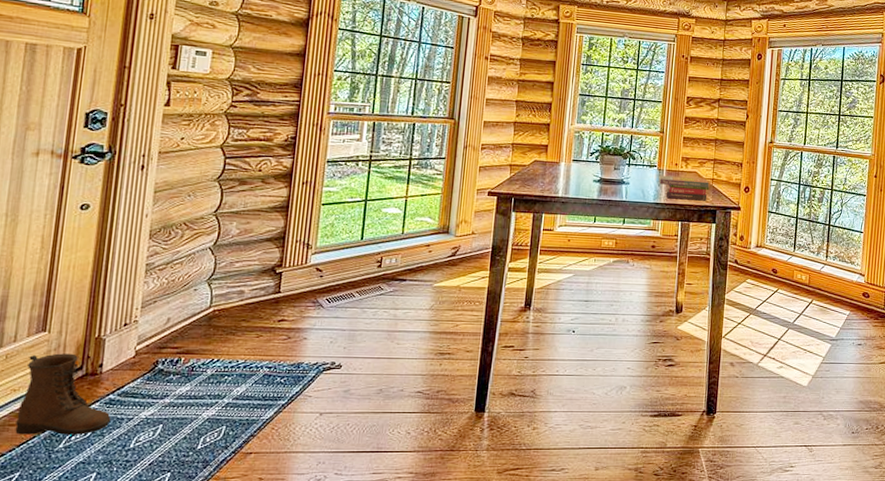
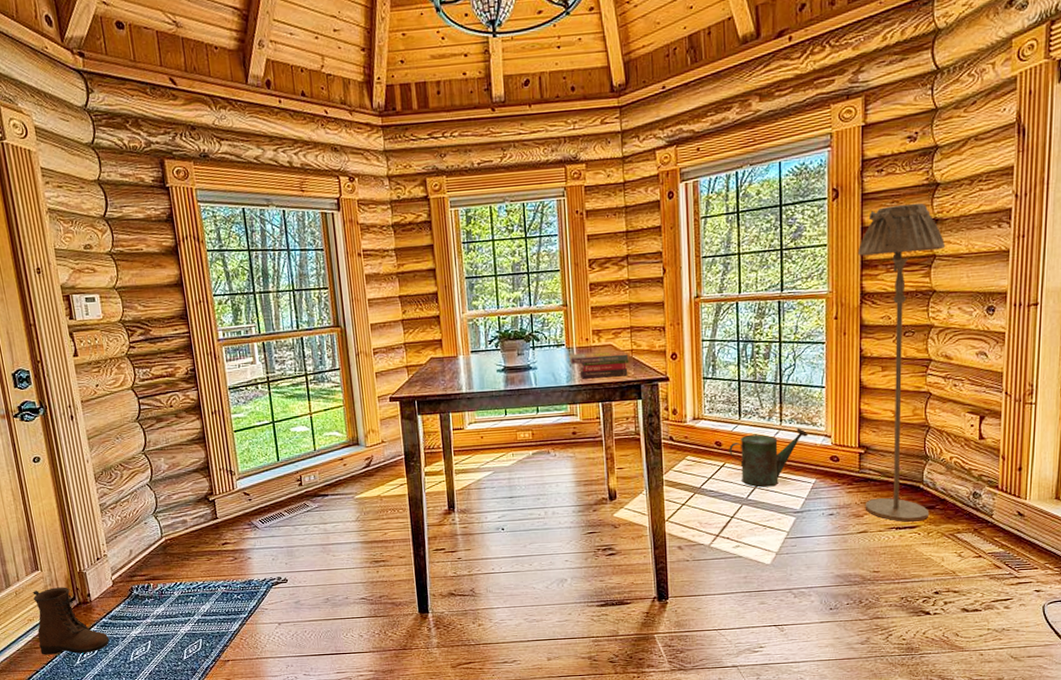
watering can: none [783,265,847,315] -> present [729,428,808,488]

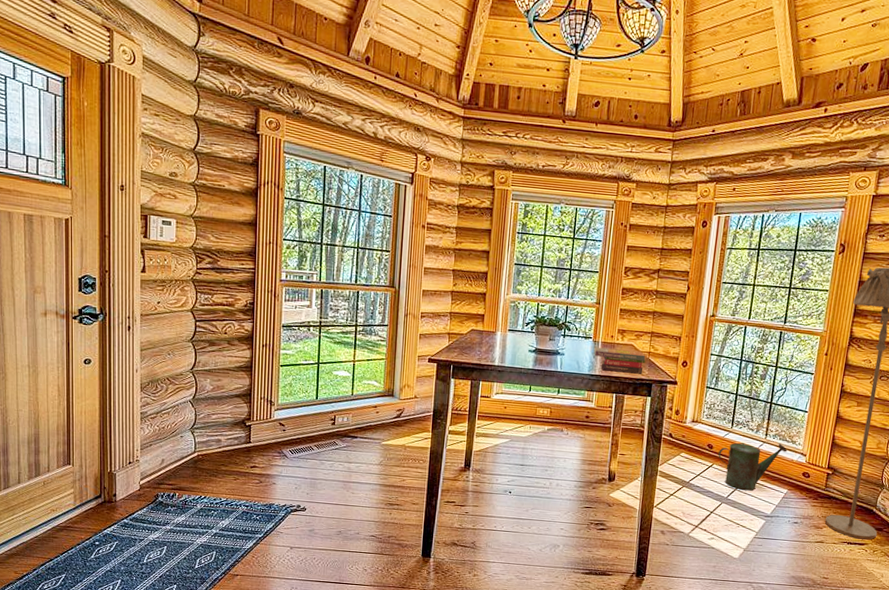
boot: present [32,587,110,655] -> none [58,483,127,549]

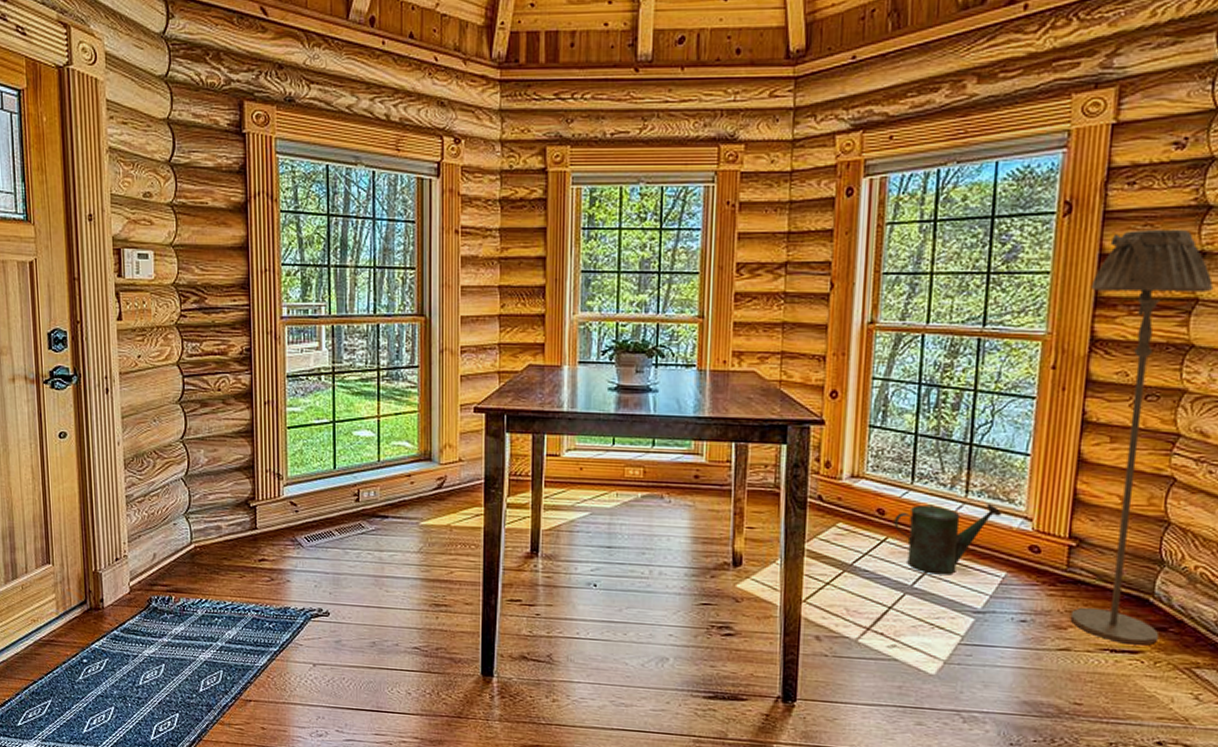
books: present [594,347,646,374] -> none [700,378,776,413]

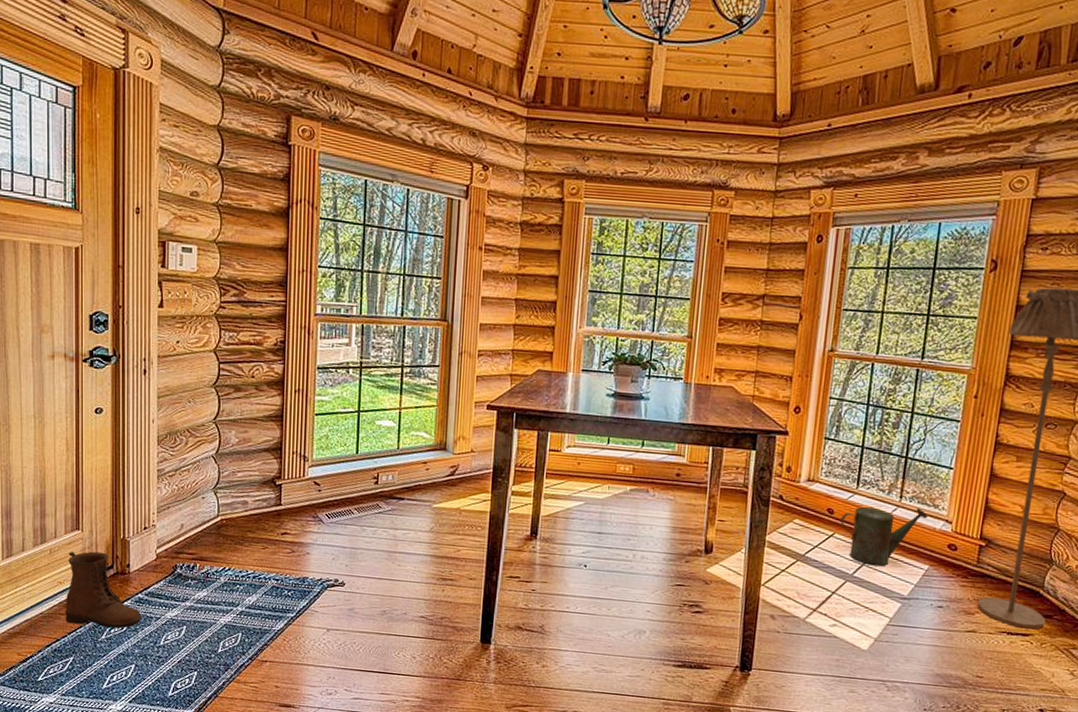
boot: none [40,586,119,669] -> present [65,551,142,629]

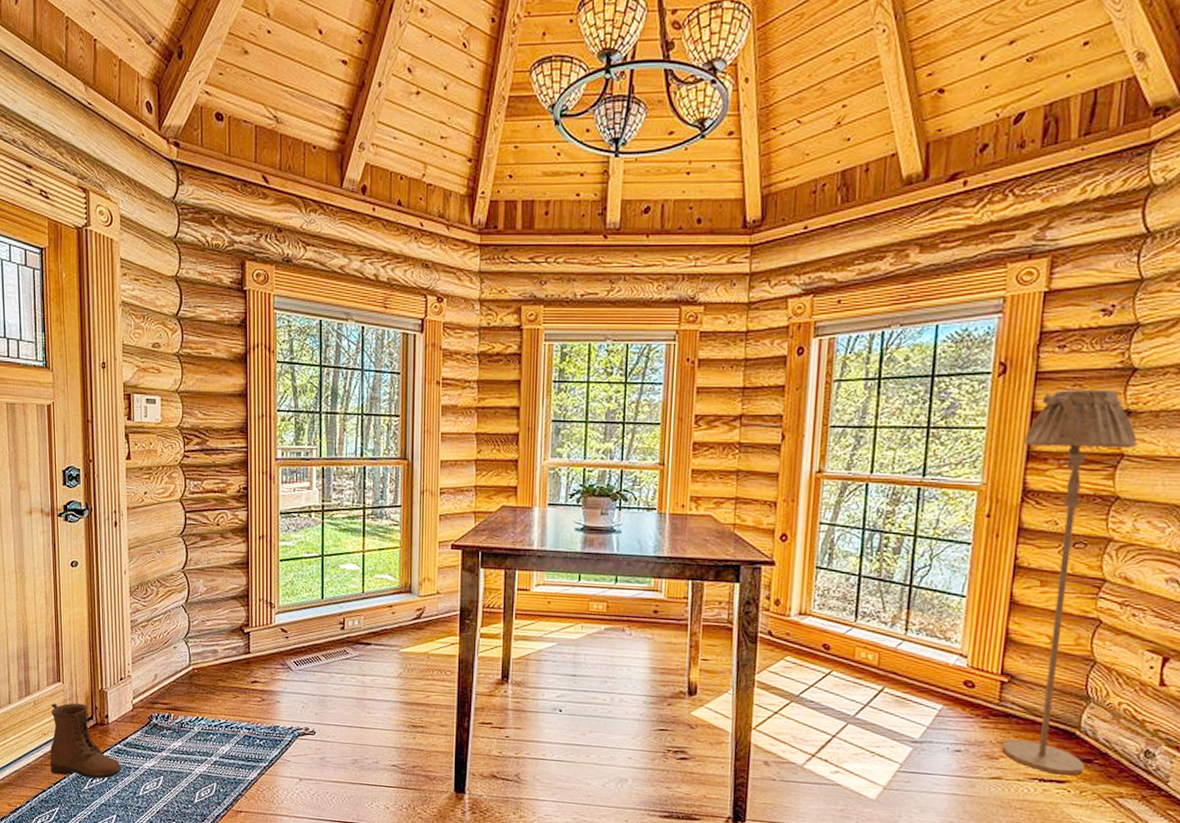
watering can: present [840,507,928,567] -> none [838,641,939,707]

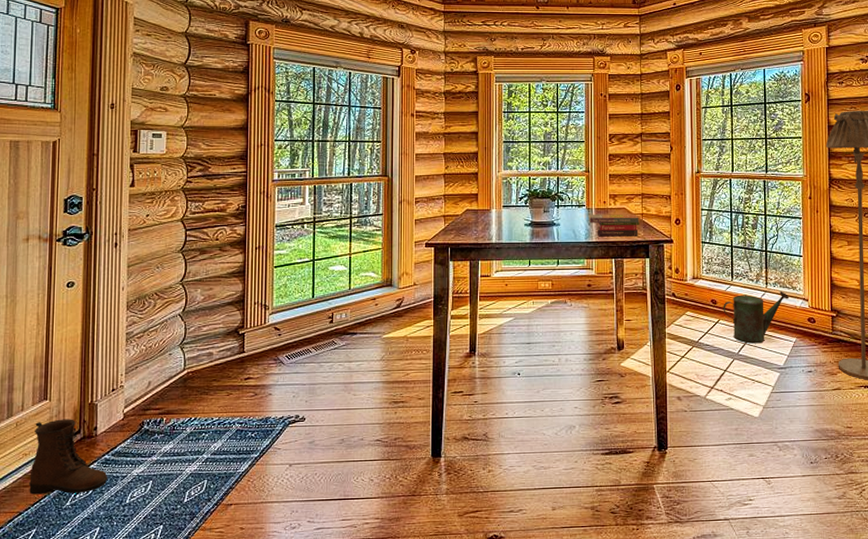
books: none [660,520,730,554] -> present [588,213,640,237]
watering can: none [838,641,939,707] -> present [723,291,790,344]

